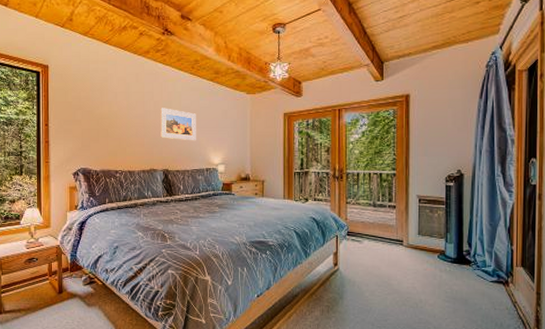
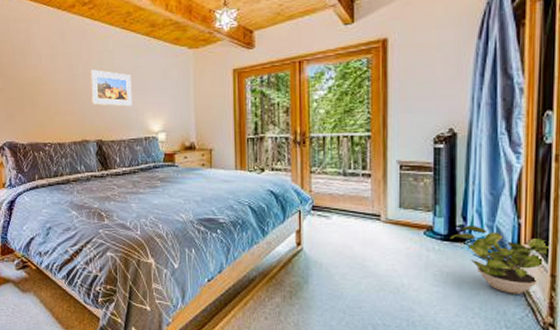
potted plant: none [458,251,537,309] -> present [450,226,552,294]

